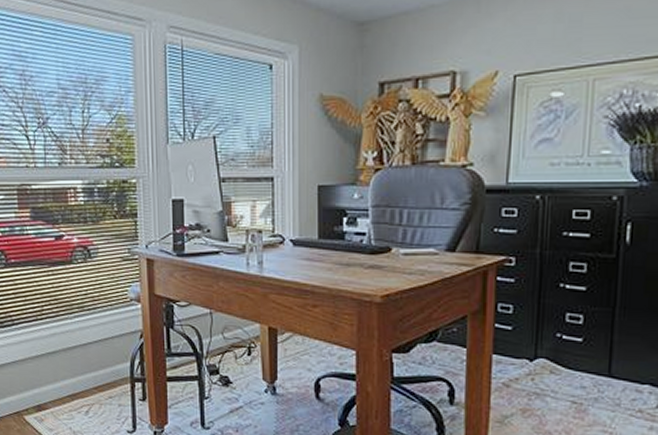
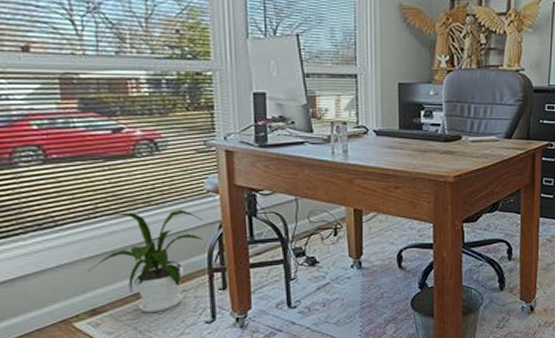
house plant: none [35,316,126,415] -> present [88,209,203,313]

